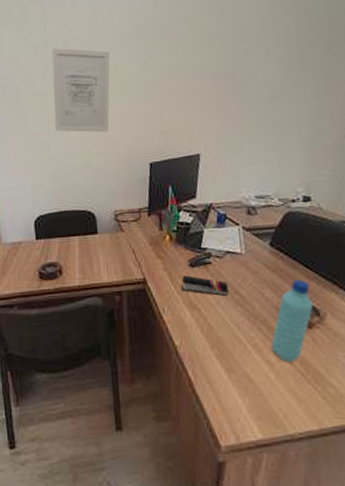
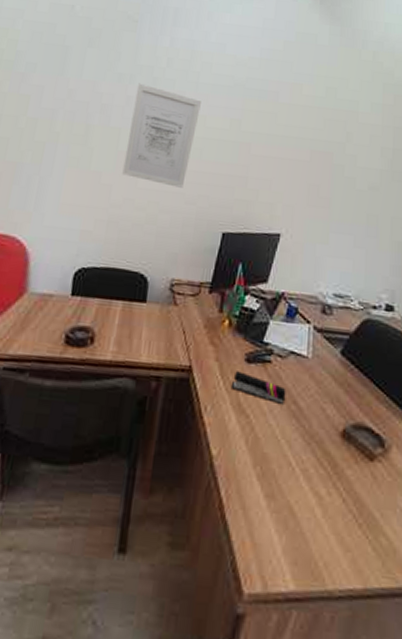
water bottle: present [271,279,313,362] -> none [323,399,379,498]

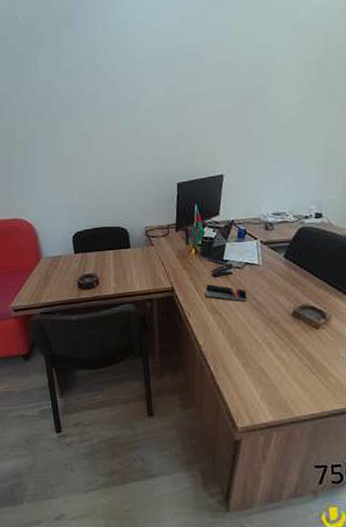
wall art: present [122,83,201,188] -> none [84,72,140,155]

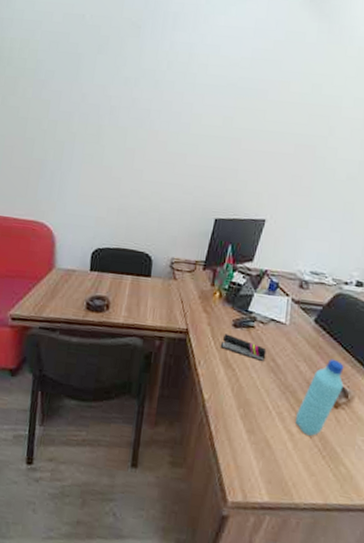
water bottle: none [283,287,320,357] -> present [295,359,344,436]

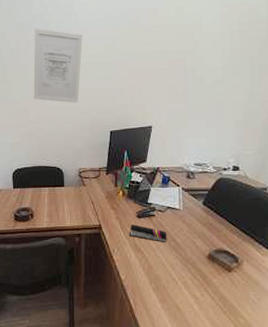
wall art: none [129,86,198,180] -> present [33,28,83,103]
water bottle: present [295,359,344,436] -> none [197,232,234,297]

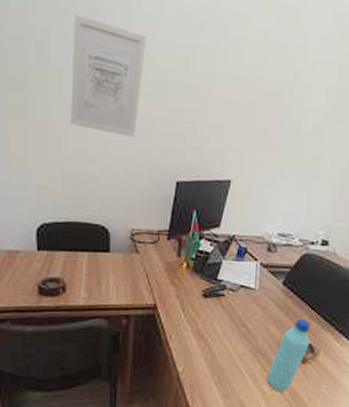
stapler: present [129,224,167,243] -> none [191,305,238,329]
water bottle: none [197,232,234,297] -> present [266,318,311,391]

